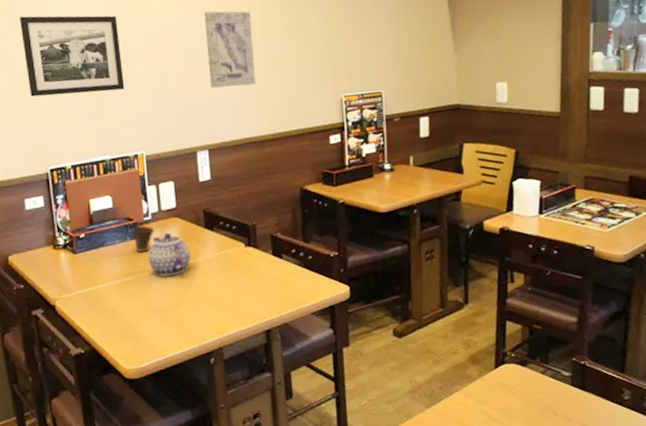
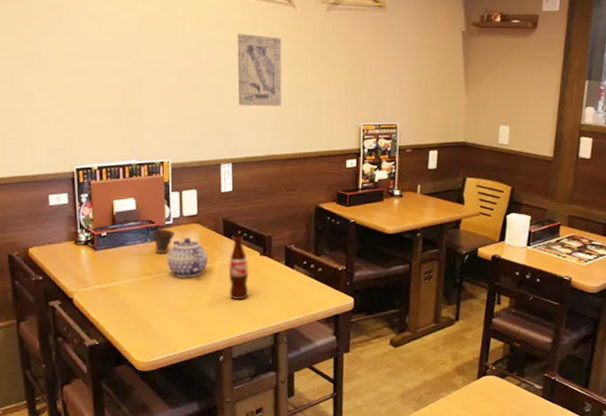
picture frame: present [20,15,125,97] -> none [55,19,156,99]
bottle: none [212,227,237,296] -> present [228,236,249,300]

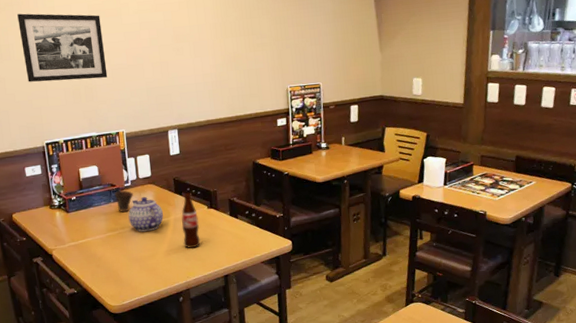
picture frame: none [55,19,156,99] -> present [17,13,108,82]
wall art: present [237,33,282,107] -> none [173,13,217,78]

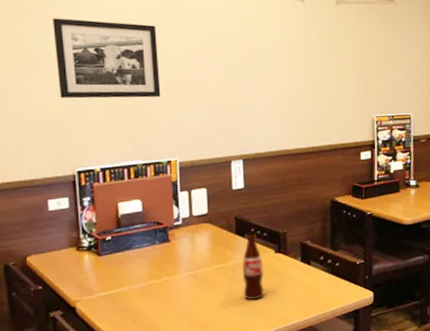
cup: present [114,190,134,213] -> none [161,230,185,257]
teapot: present [128,196,164,232] -> none [176,237,221,280]

